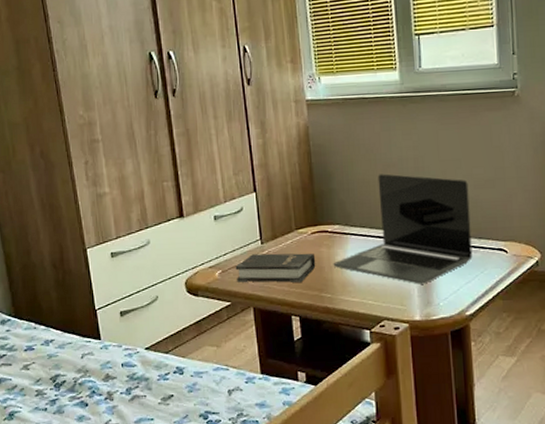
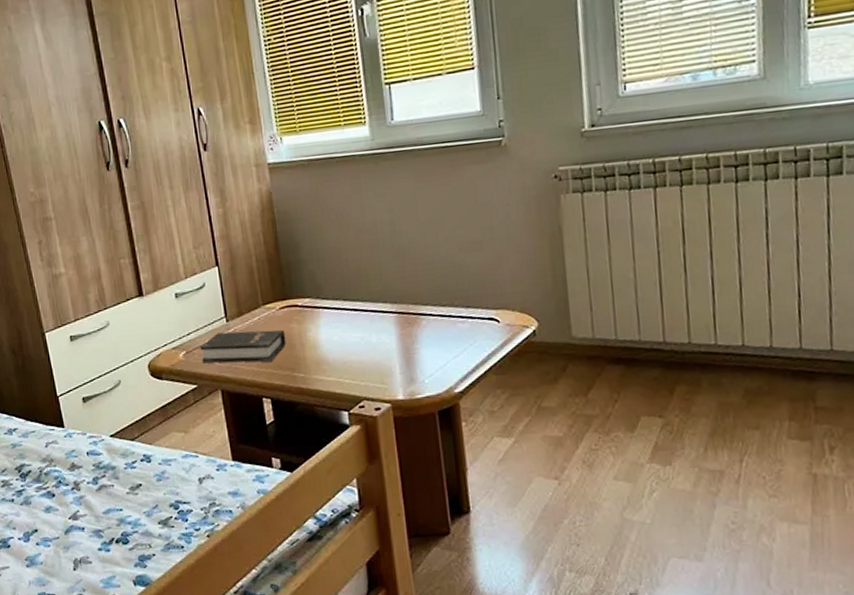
laptop: present [333,173,473,284] -> none [305,240,460,360]

